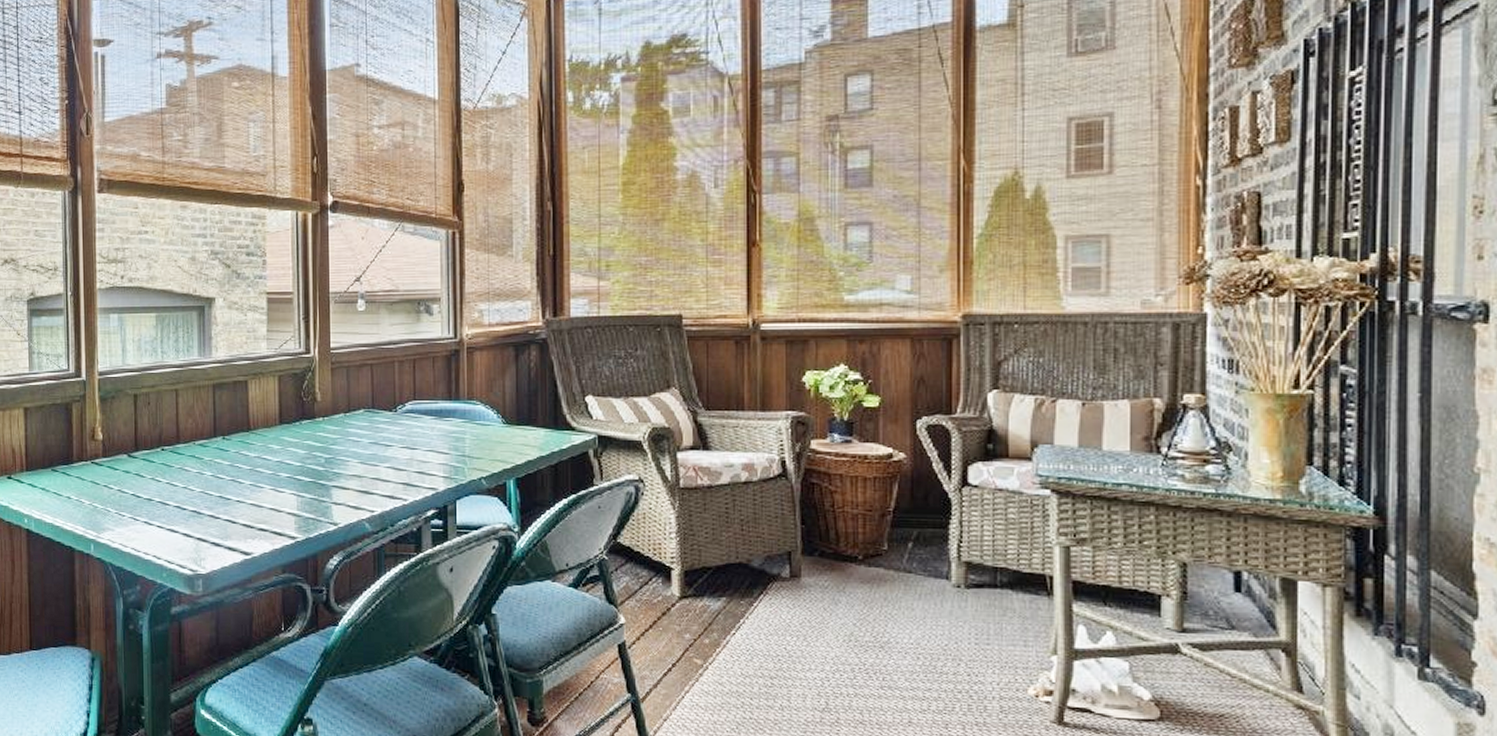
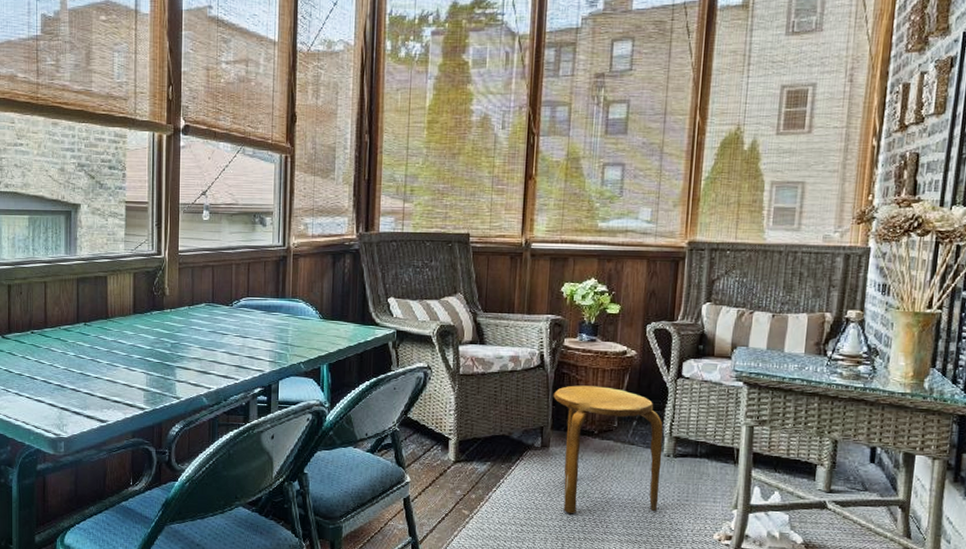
stool: none [801,498,950,662] -> present [553,385,663,514]

